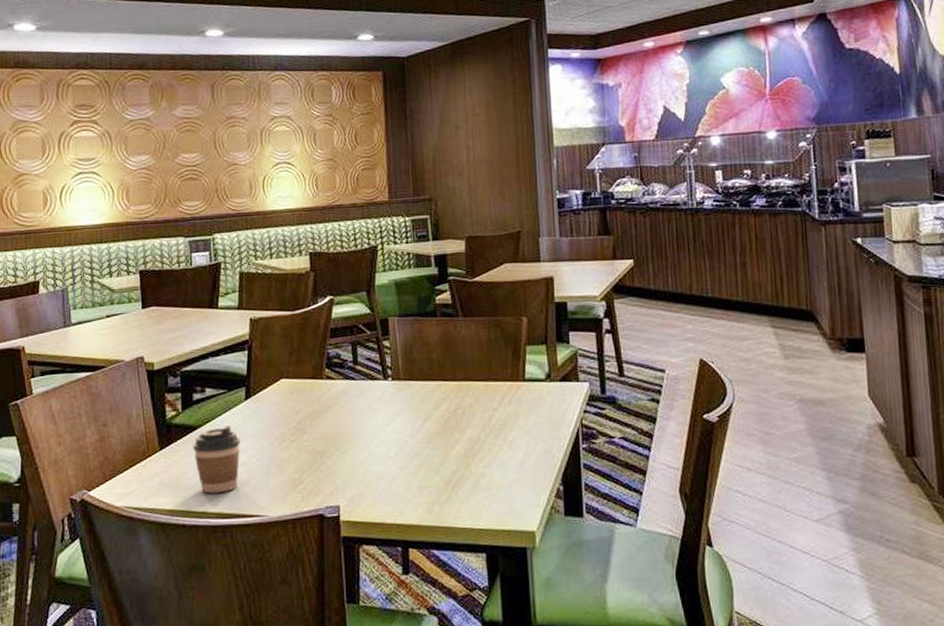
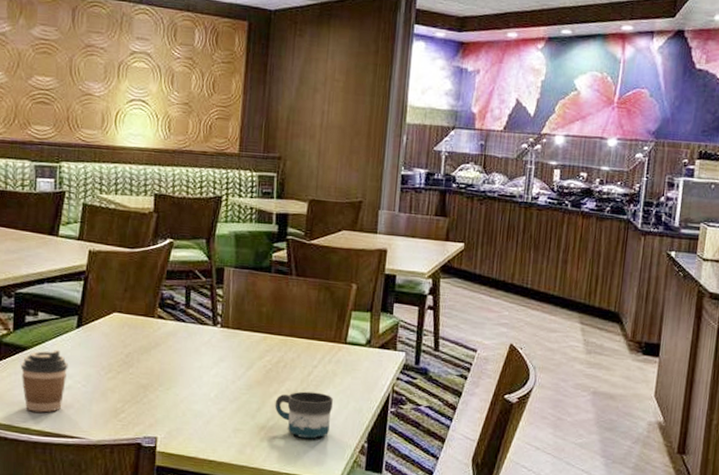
mug: none [458,437,520,489] -> present [275,391,333,439]

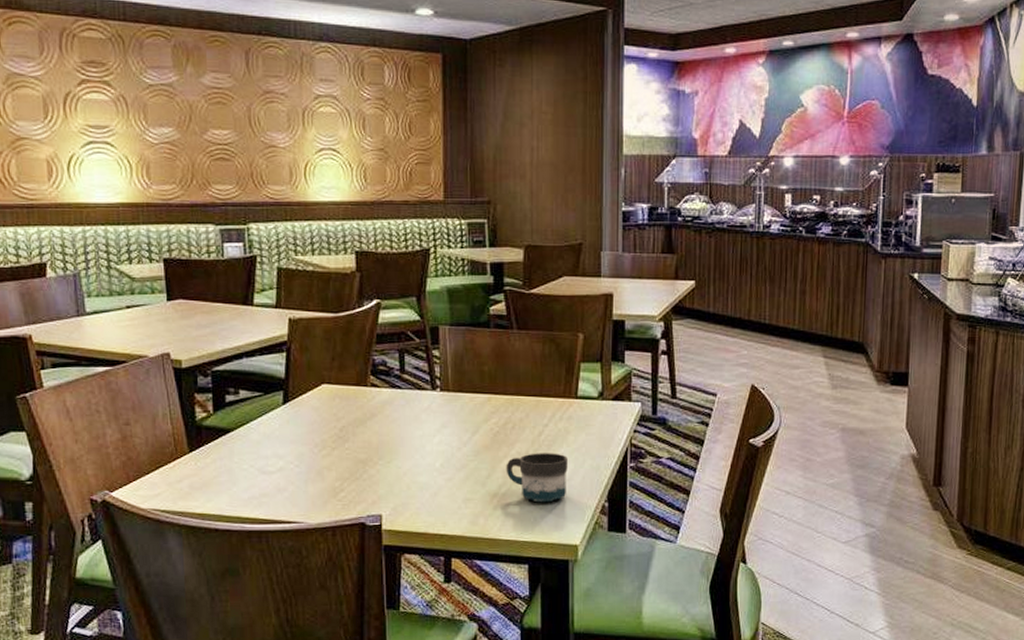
coffee cup: present [20,350,68,413] -> none [225,430,278,499]

